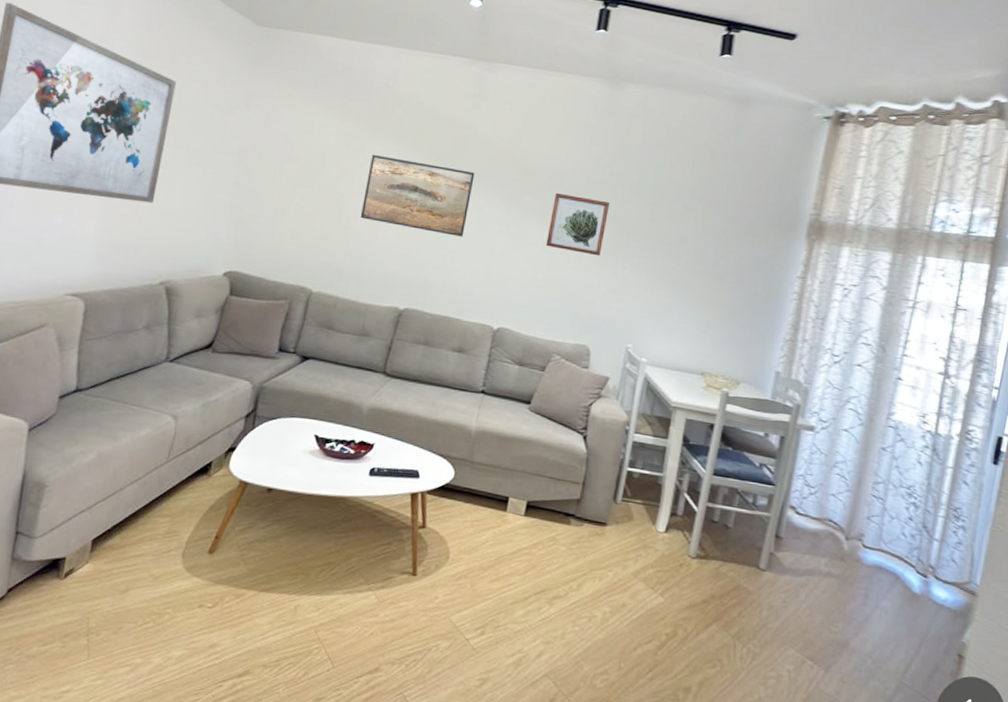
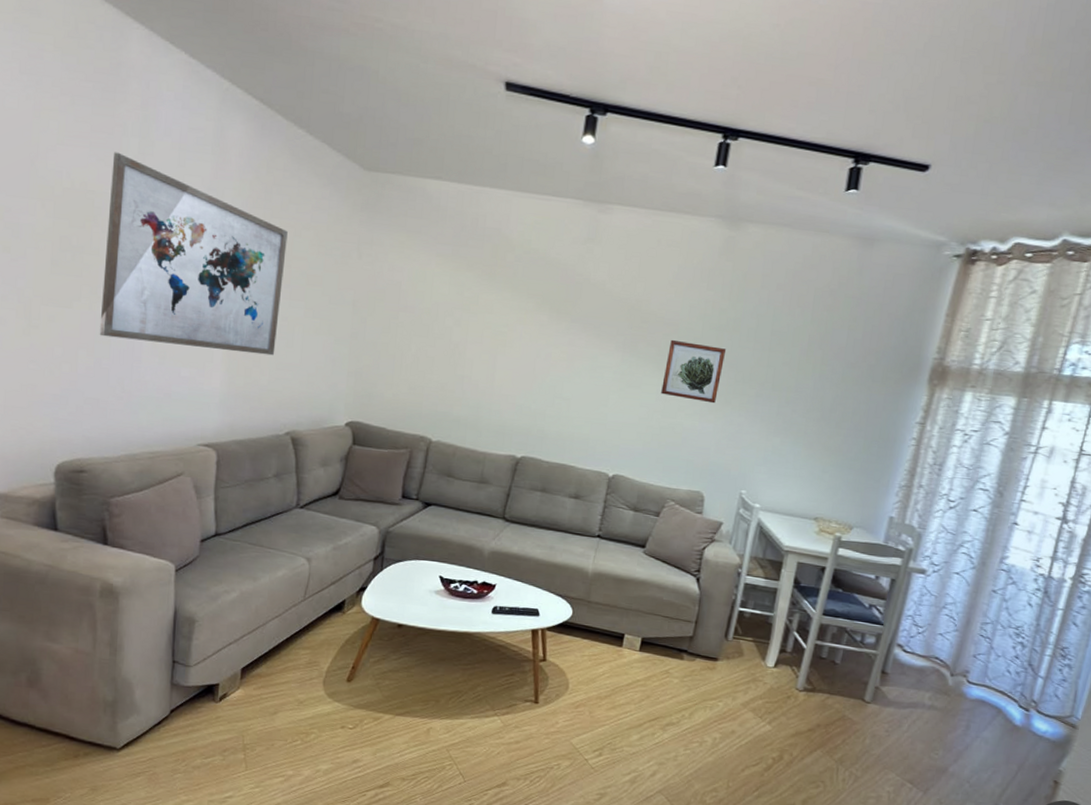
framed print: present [360,154,475,237] -> none [475,302,589,385]

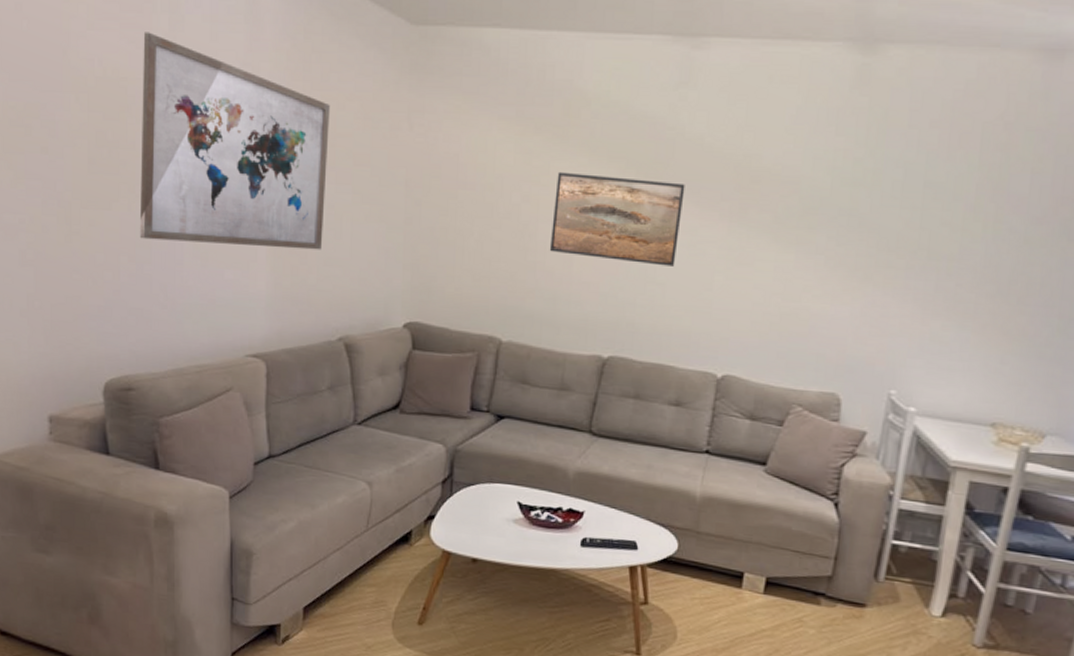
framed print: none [475,302,589,385] -> present [549,171,685,266]
wall art: present [661,339,727,404] -> none [780,201,864,281]

